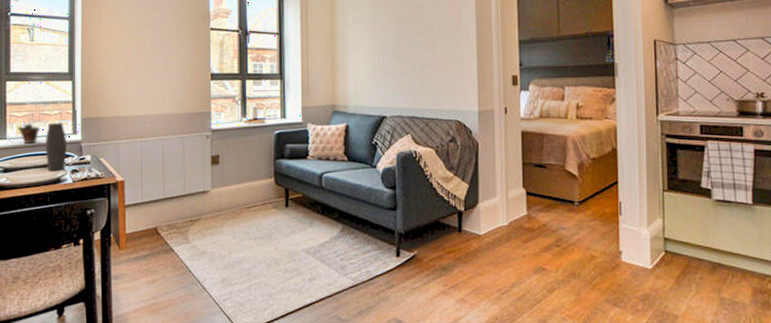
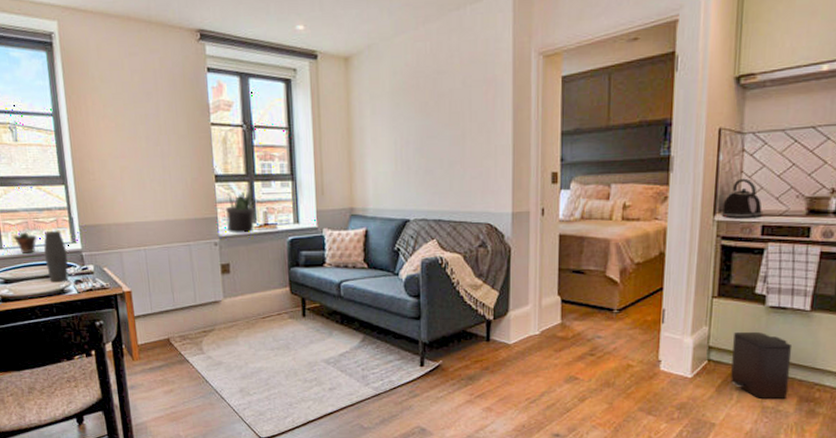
planter: none [218,85,247,127] -> present [225,187,256,234]
kettle: none [663,83,699,119] -> present [721,178,762,219]
pedal bin: none [686,223,742,291] -> present [730,331,793,400]

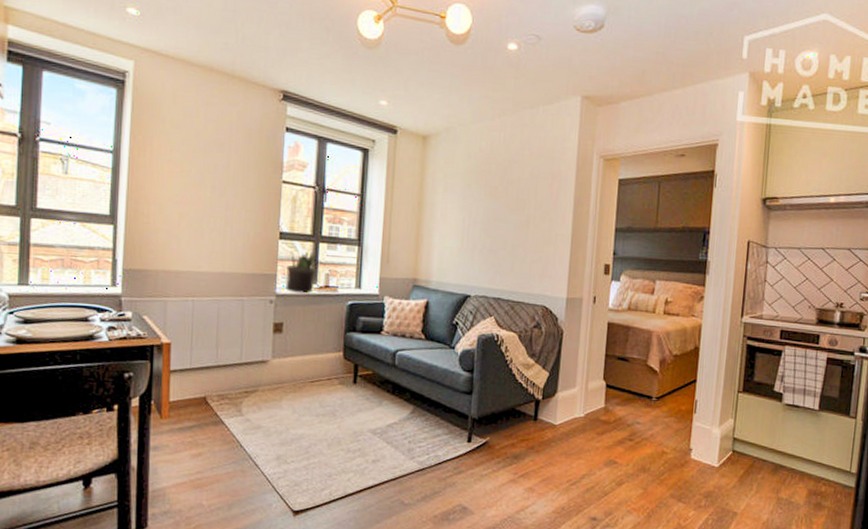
succulent plant: present [12,226,37,255] -> none [42,263,72,294]
vase: present [43,230,69,283] -> none [76,270,104,328]
kettle: present [721,178,762,219] -> none [747,286,781,323]
pedal bin: present [730,331,793,400] -> none [751,426,804,492]

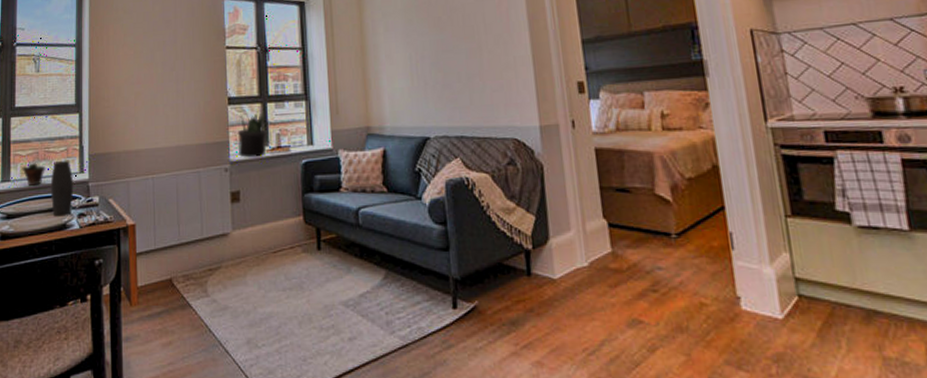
succulent plant: none [42,263,72,294] -> present [21,156,45,187]
vase: none [76,270,104,328] -> present [50,160,74,217]

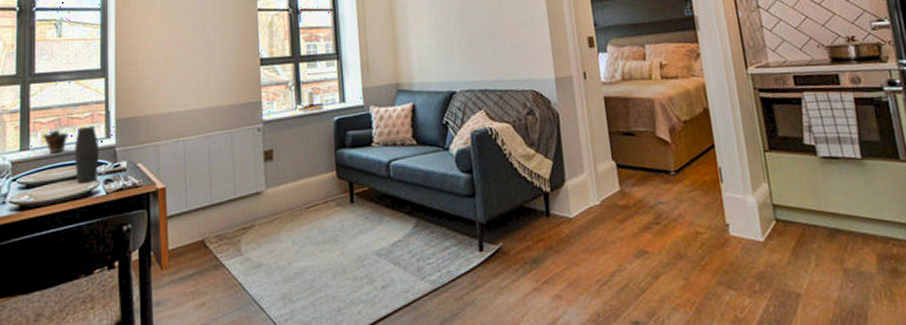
planter: present [237,110,269,158] -> none [269,70,301,118]

